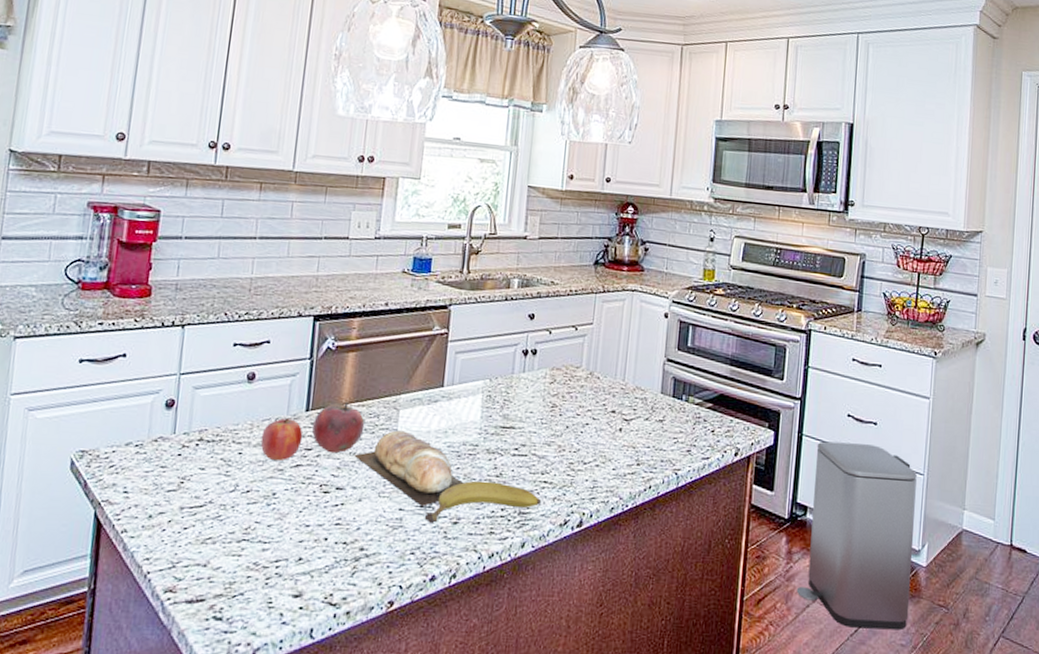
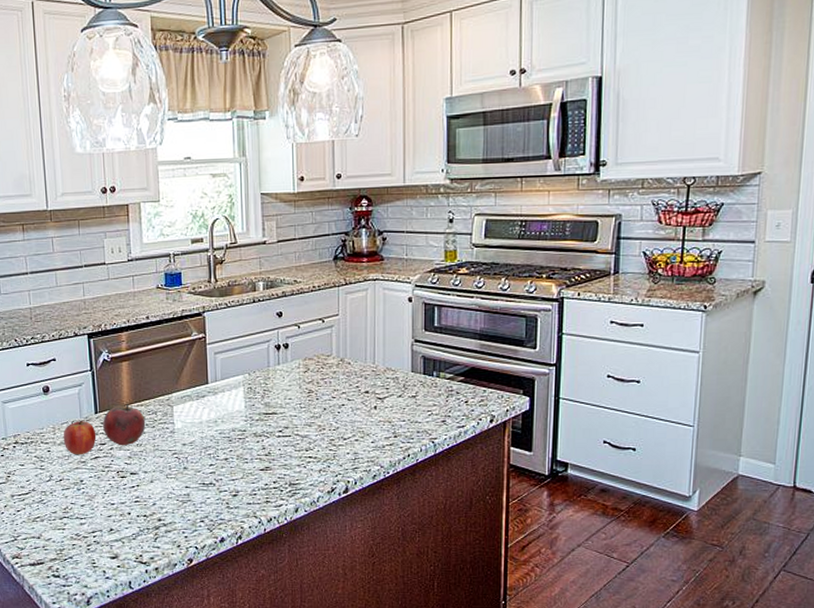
bread loaf: present [354,430,464,506] -> none [141,423,238,483]
fruit: present [424,480,541,525] -> none [207,460,308,498]
pedal bin: present [796,441,917,630] -> none [560,402,686,568]

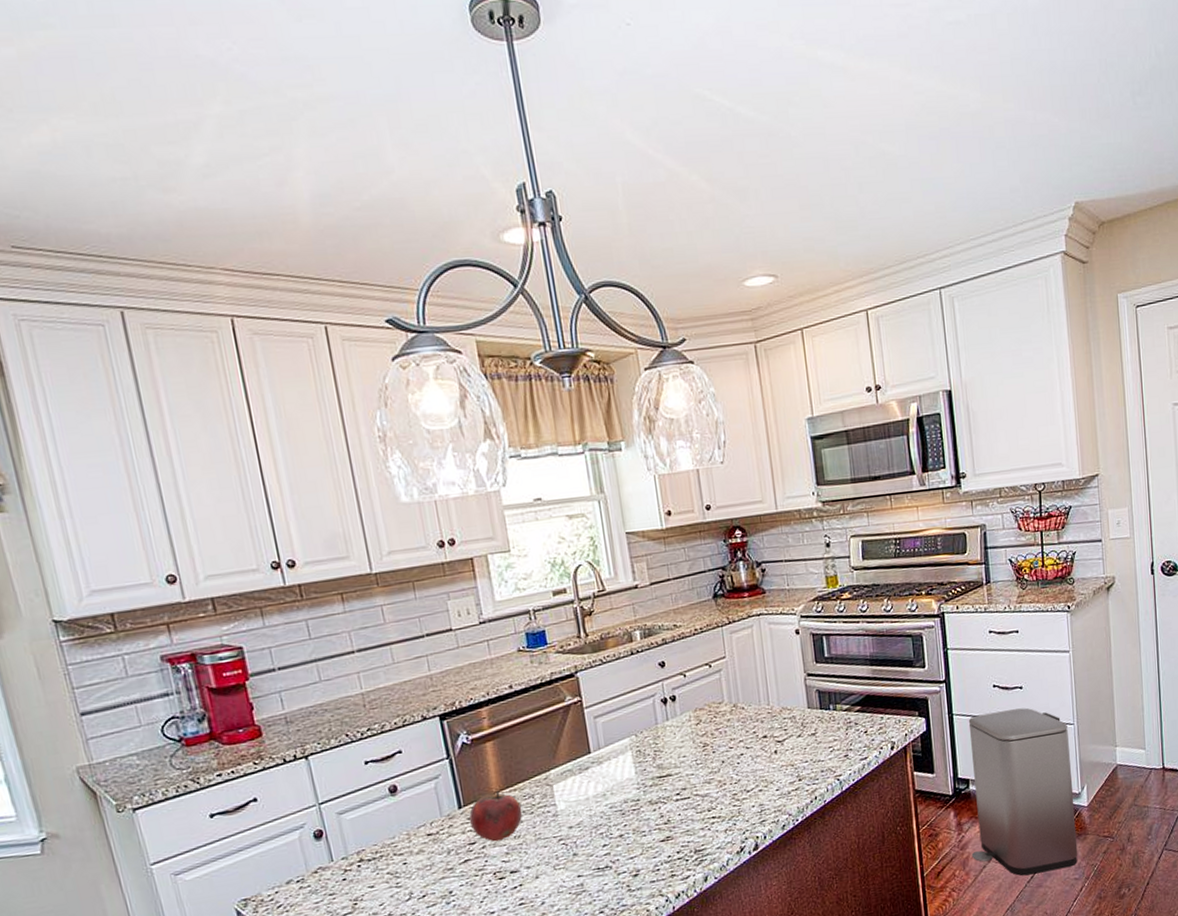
fruit: present [63,420,97,455] -> none [420,819,464,863]
pedal bin: none [560,402,686,568] -> present [968,707,1078,876]

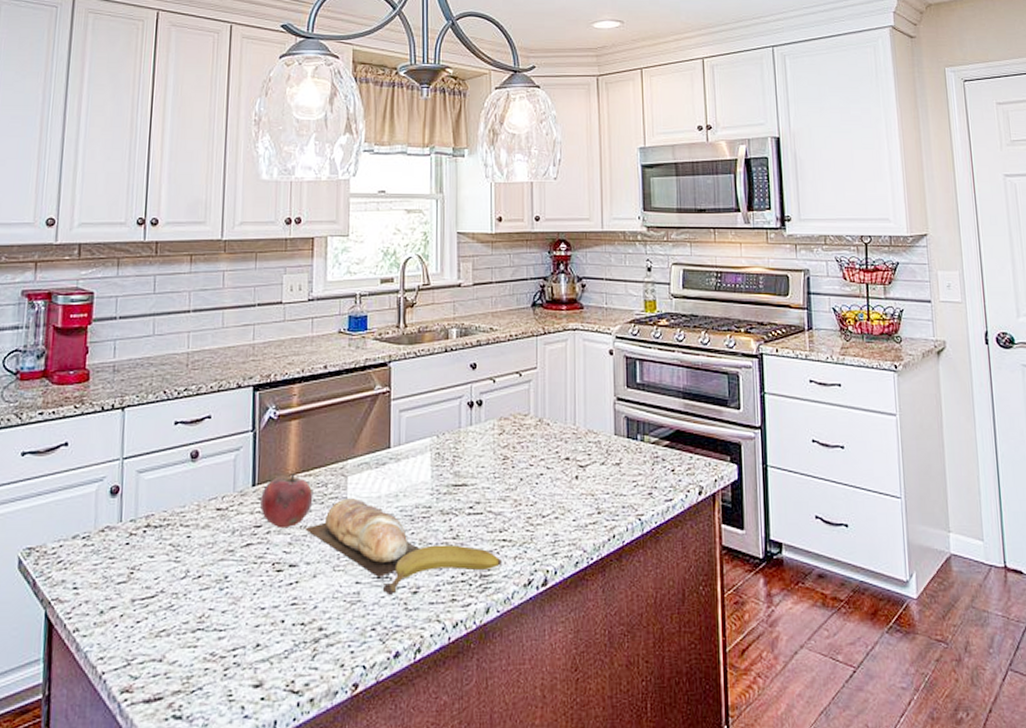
bread loaf: none [519,803,635,868] -> present [305,498,420,577]
fruit: none [604,828,714,882] -> present [382,544,501,596]
pedal bin: present [968,707,1078,876] -> none [781,470,906,673]

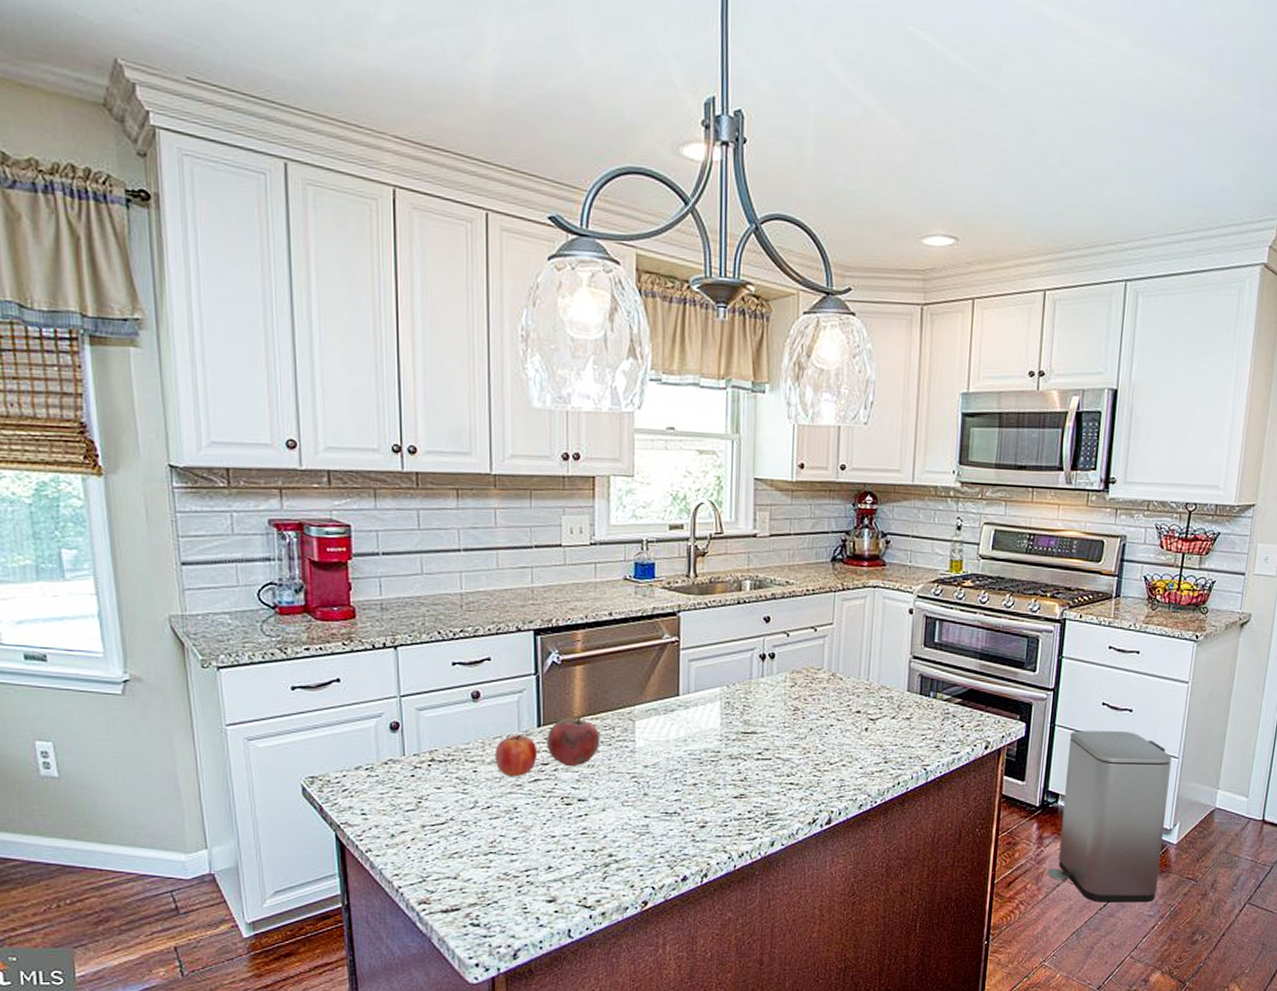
fruit: none [208,494,251,542] -> present [494,734,538,777]
bread loaf: present [305,498,420,577] -> none [592,741,708,812]
fruit: present [382,544,501,596] -> none [670,785,788,829]
pedal bin: none [781,470,906,673] -> present [1046,730,1172,903]

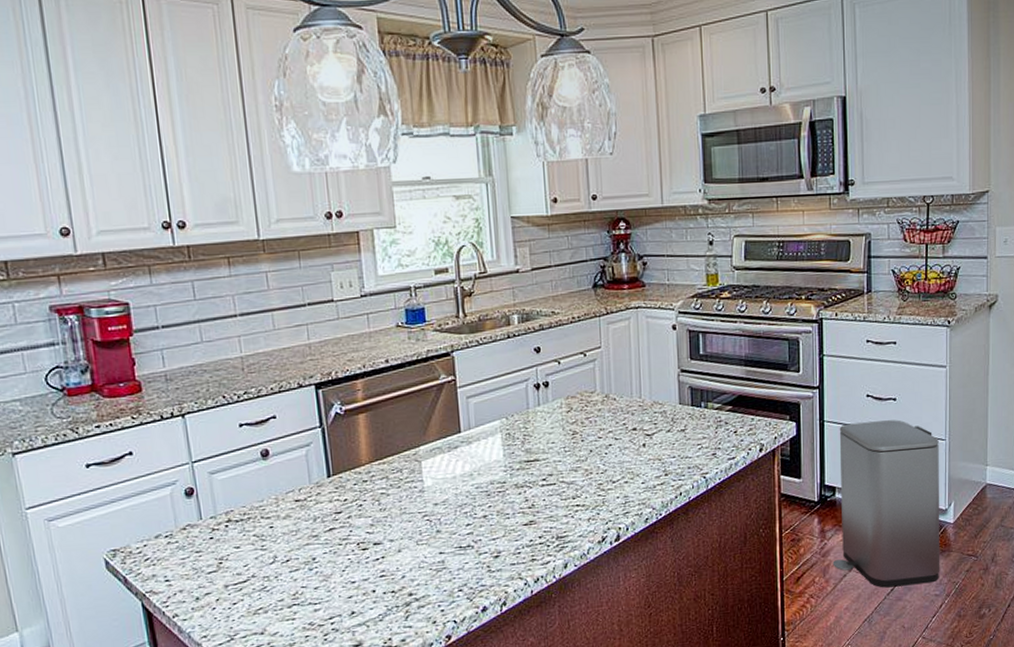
fruit: present [494,734,538,777] -> none [288,486,331,529]
fruit: present [547,715,601,767] -> none [338,462,390,513]

